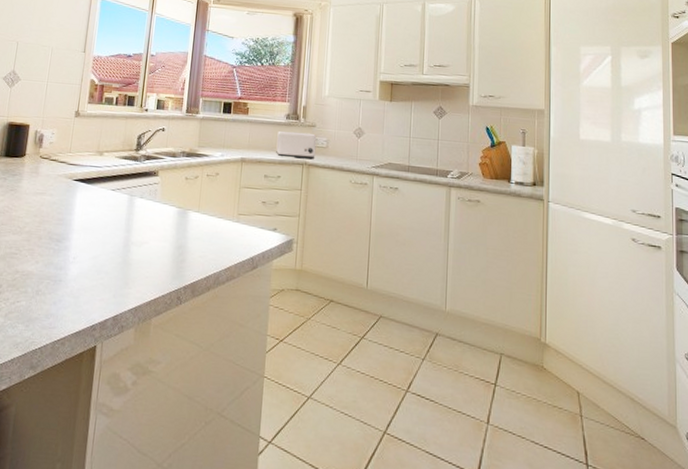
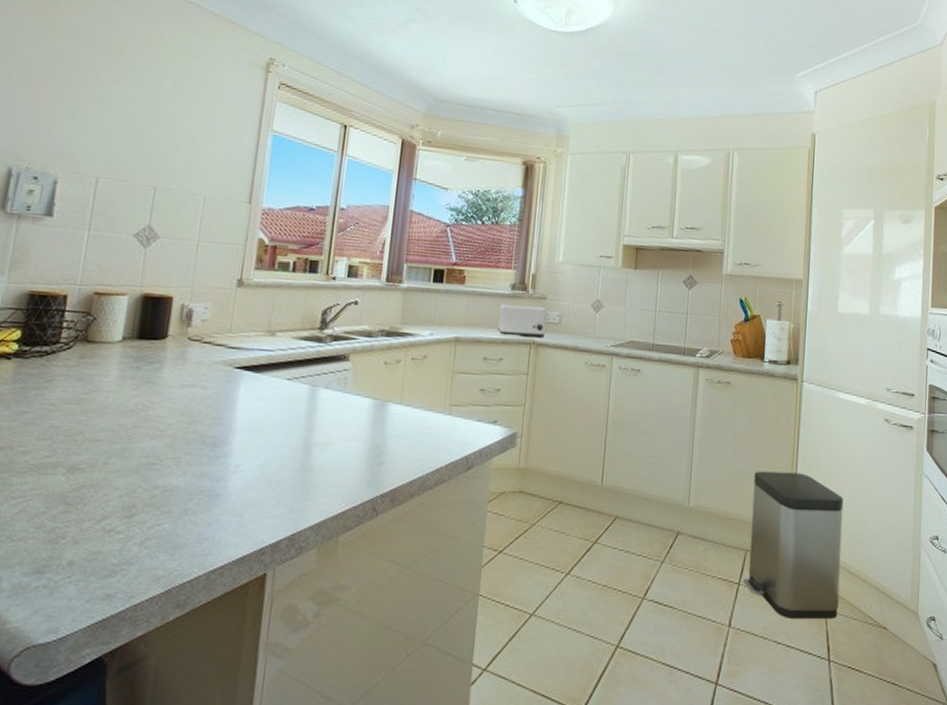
pedal bin: none [499,281,594,425] -> present [742,471,844,618]

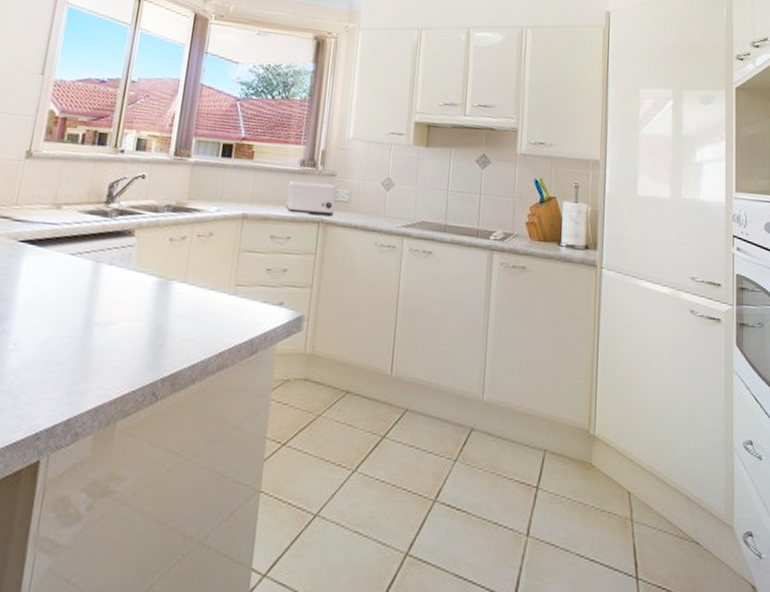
pedal bin: present [742,471,844,618] -> none [541,363,649,530]

